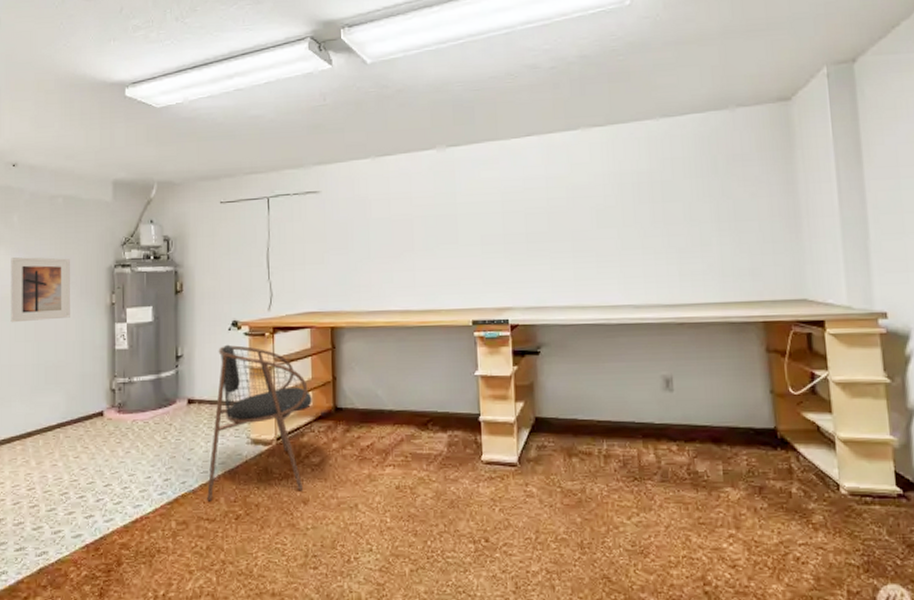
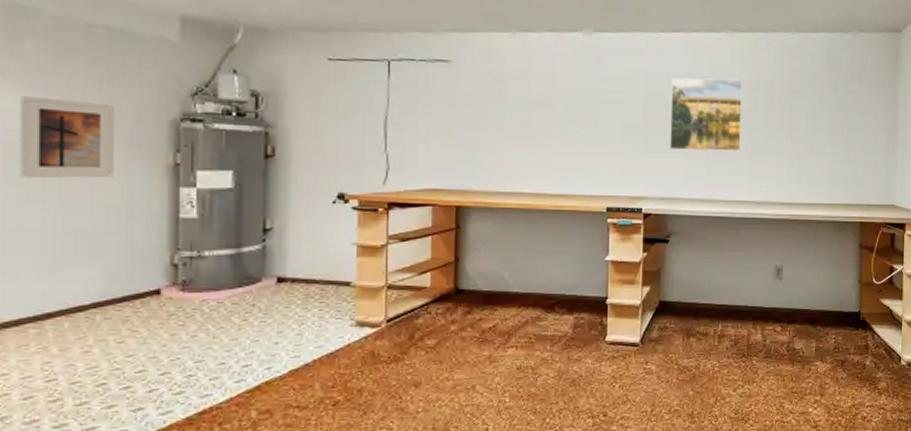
dining chair: present [207,344,312,502] -> none [298,218,430,388]
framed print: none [529,175,610,256] -> present [670,77,743,152]

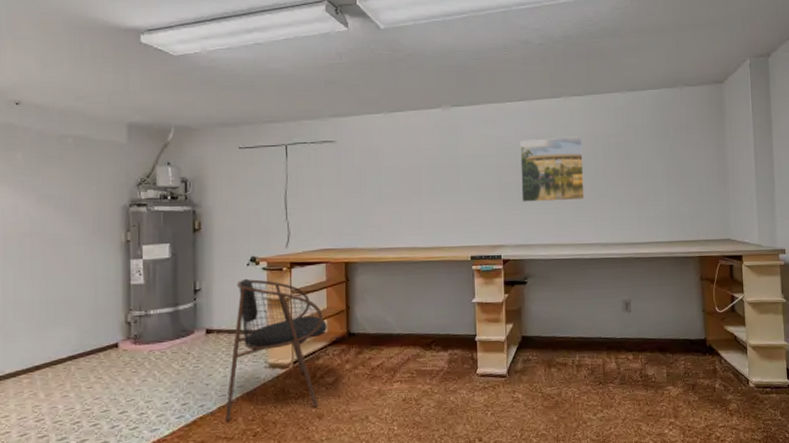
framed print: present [19,96,114,179] -> none [14,195,82,260]
dining chair: none [298,218,430,388] -> present [225,278,327,422]

